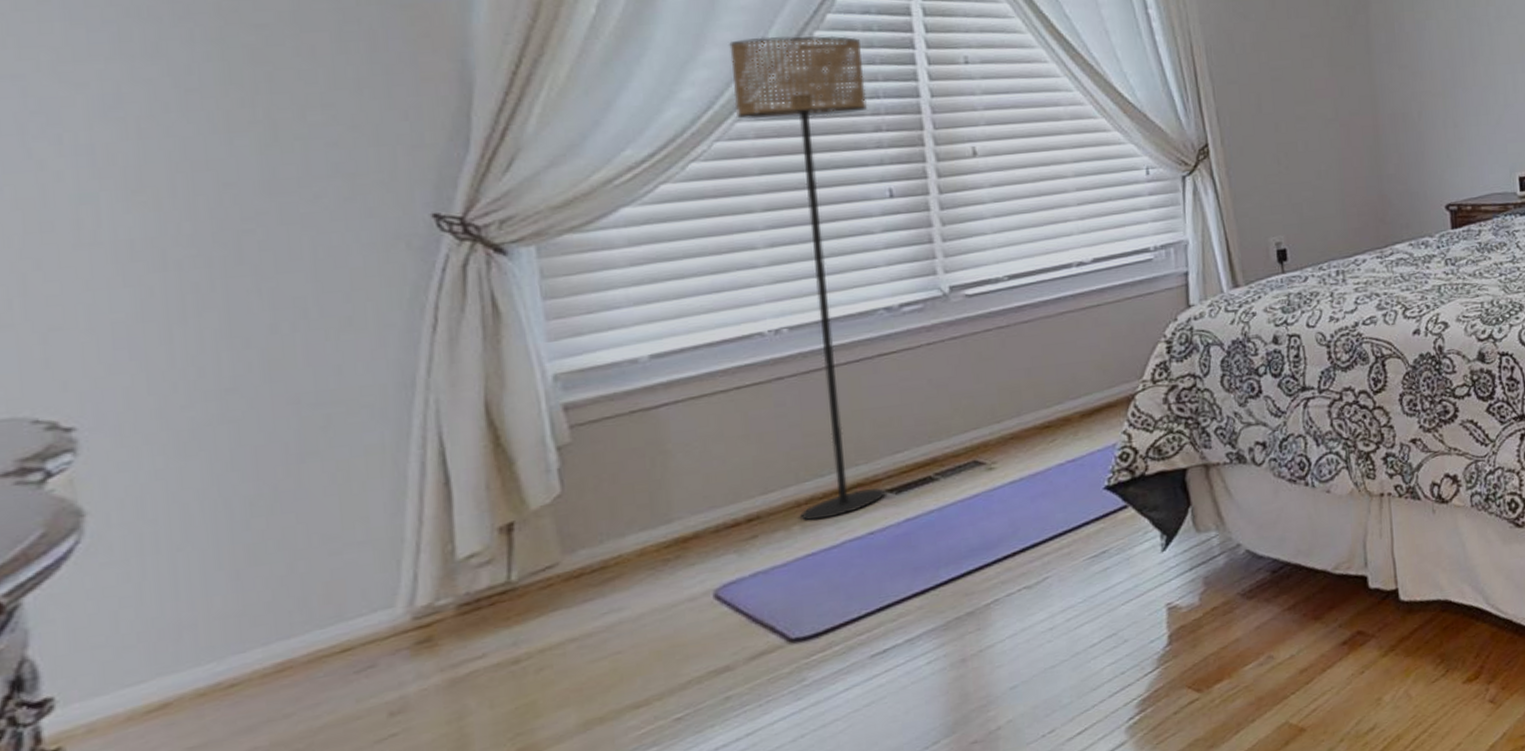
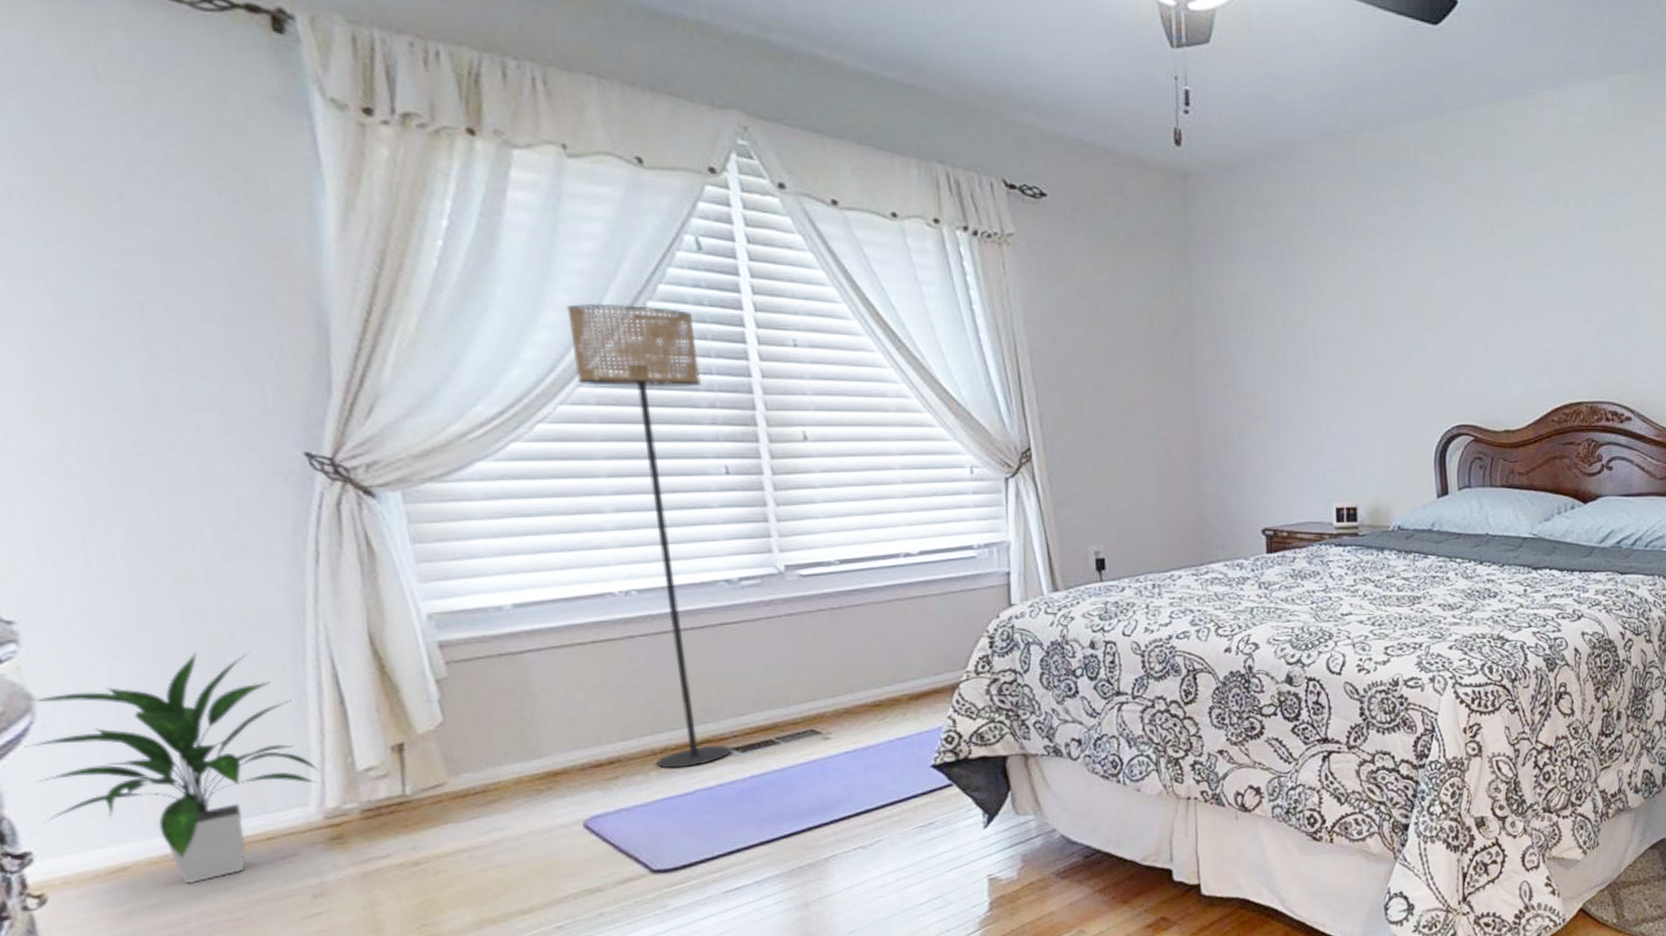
indoor plant: none [64,433,412,716] -> present [24,649,319,884]

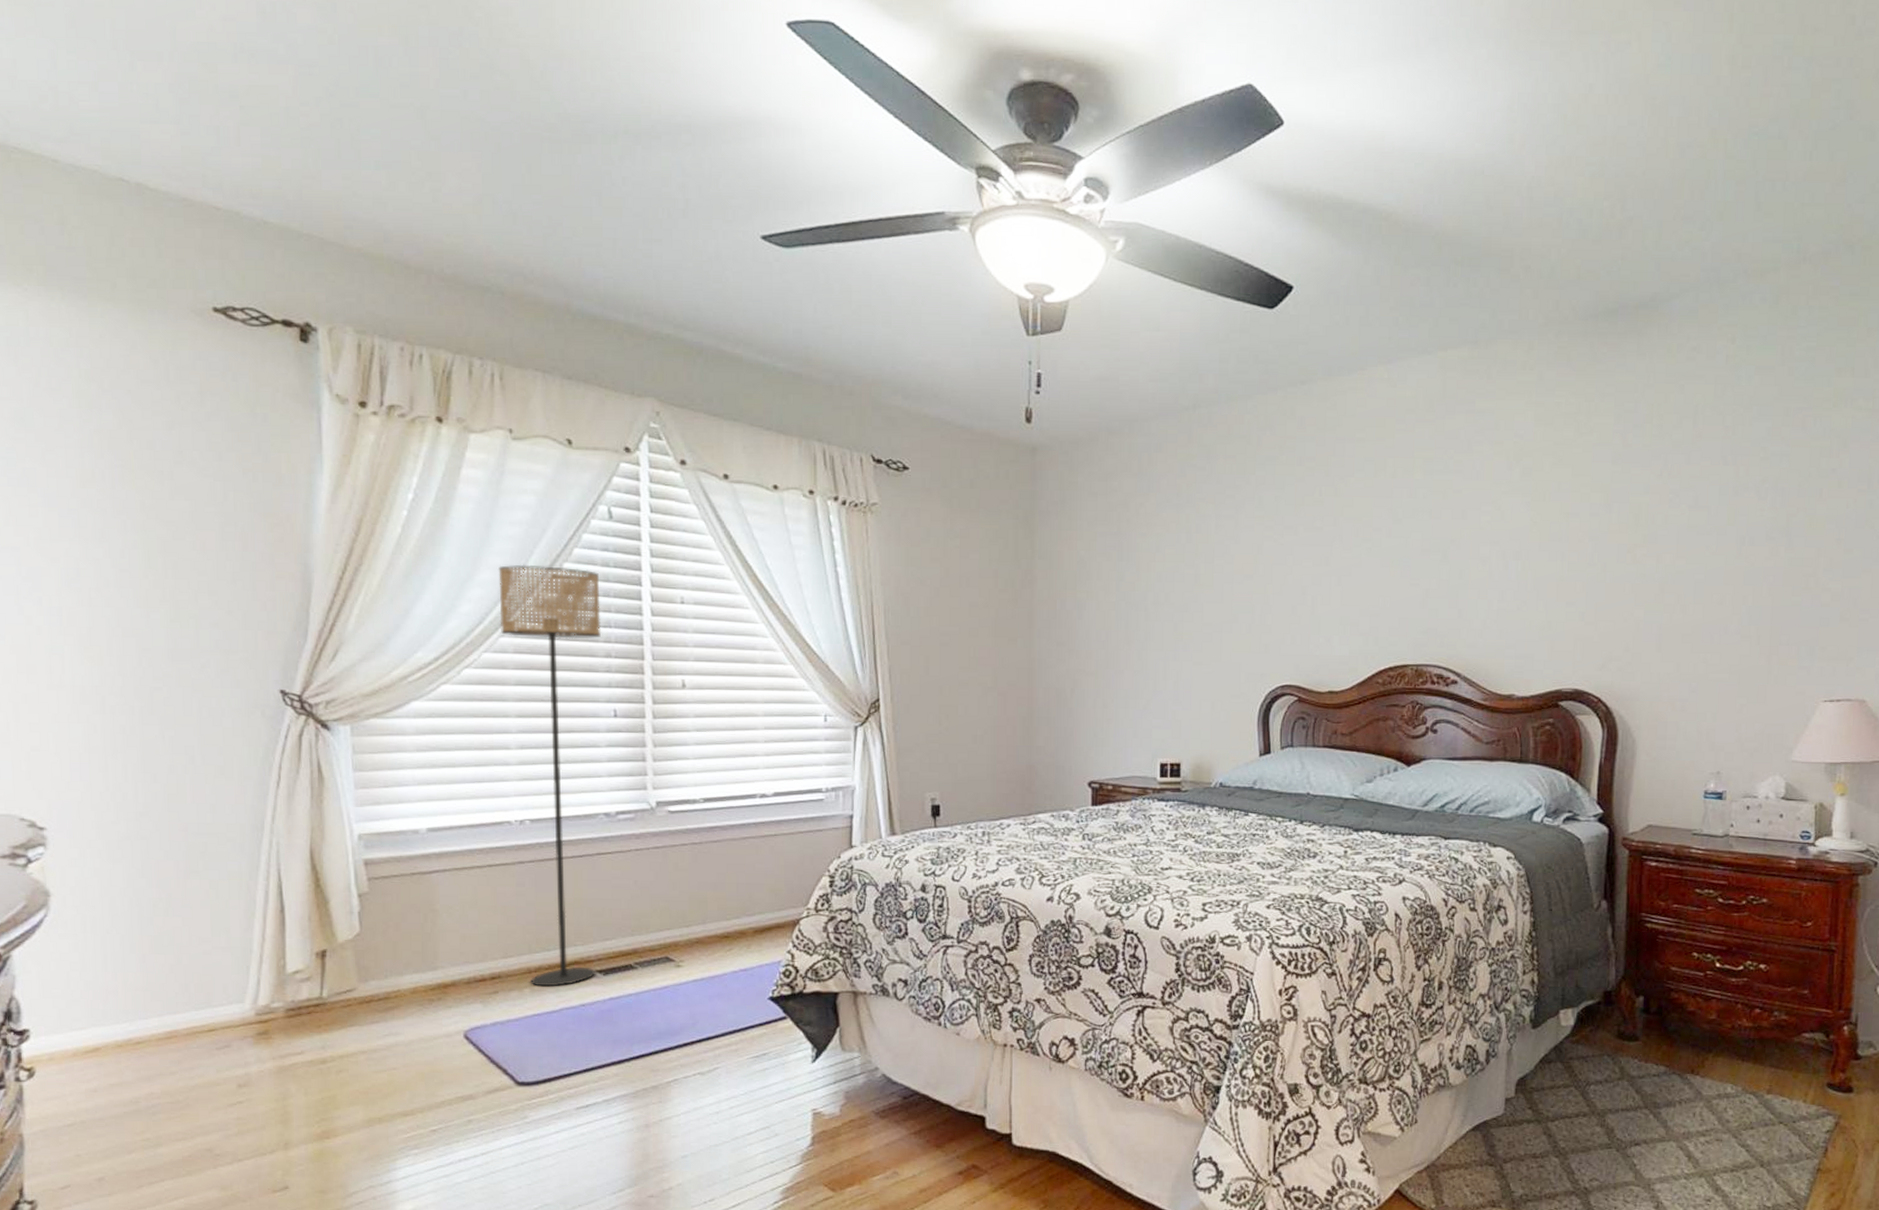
indoor plant: present [24,649,319,884] -> none [37,860,257,1067]

